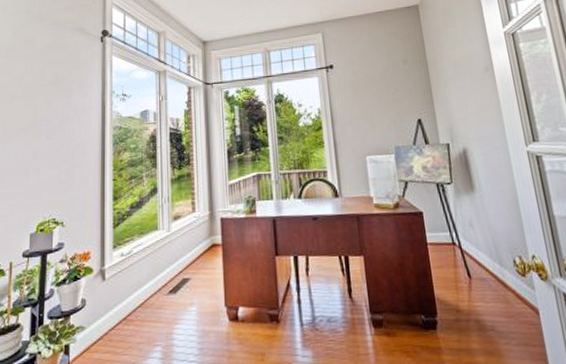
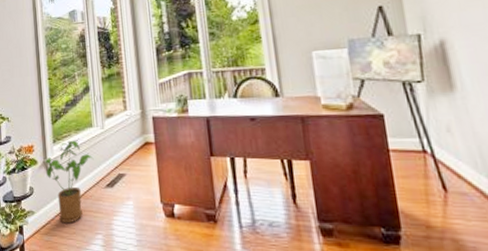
house plant: none [102,244,157,338] -> present [45,140,94,224]

